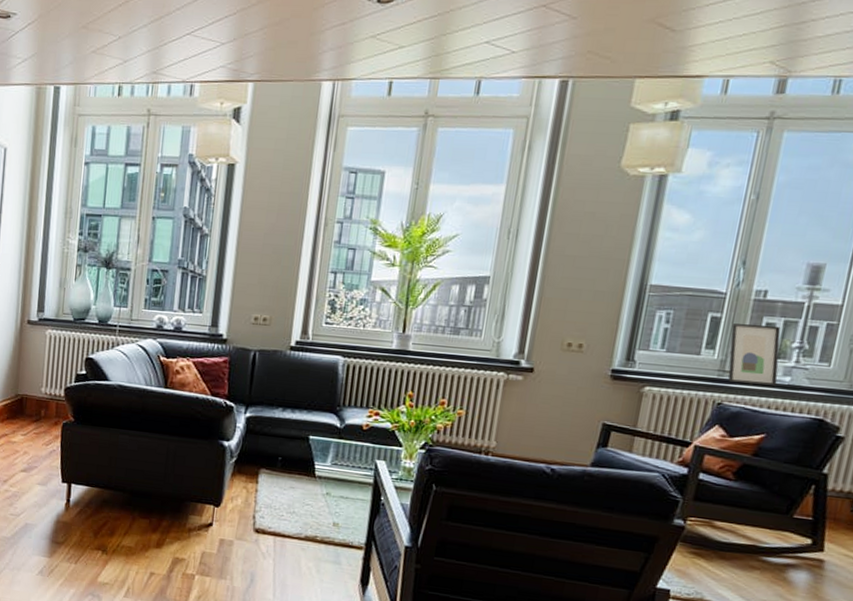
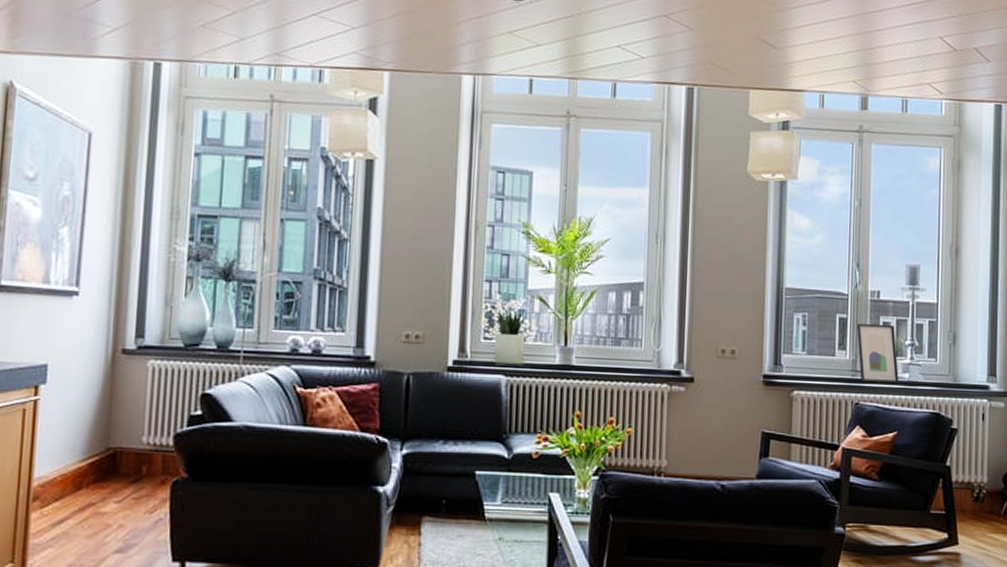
planter: none [331,300,366,349] -> present [491,312,527,366]

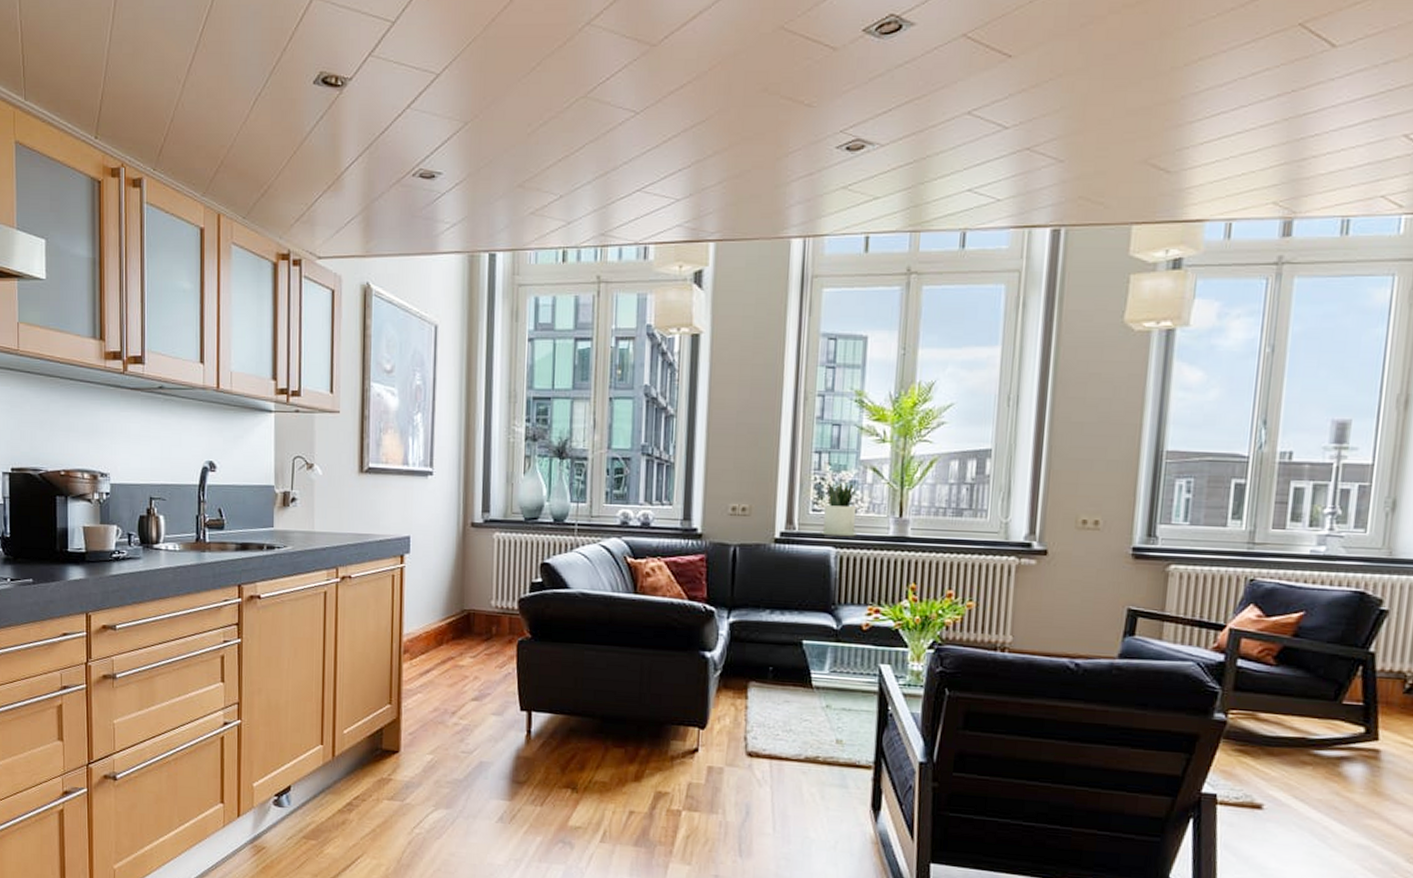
picture frame: present [857,323,899,384] -> none [1257,489,1312,558]

